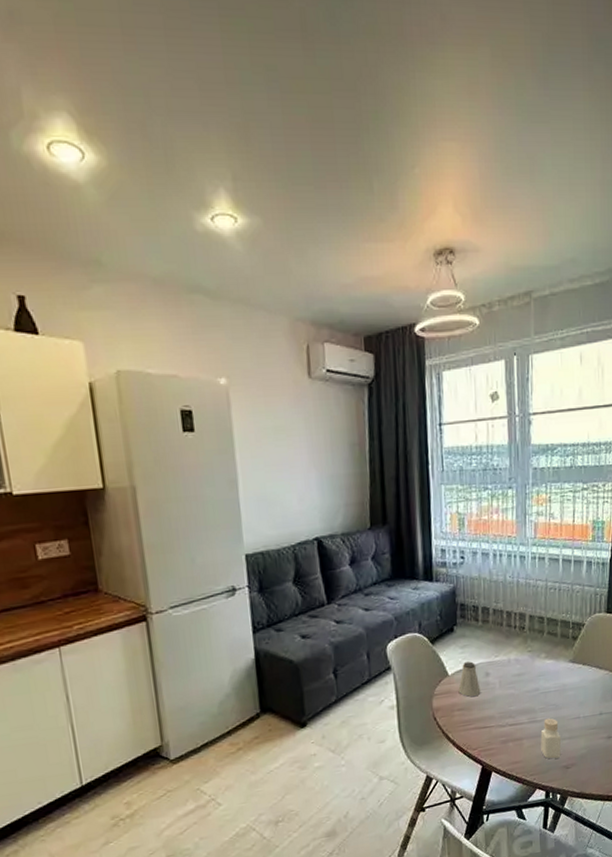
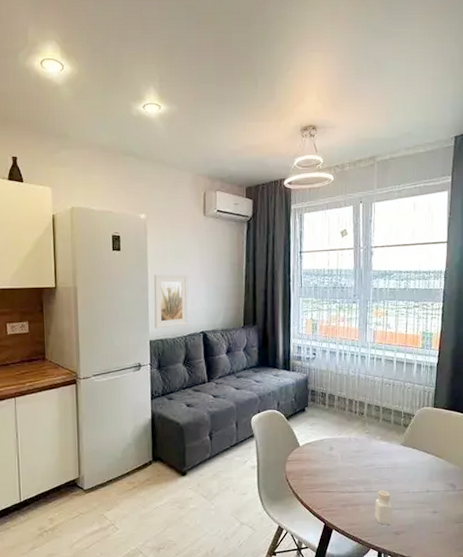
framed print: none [245,461,297,538] -> present [153,274,188,329]
saltshaker: present [458,661,481,697] -> none [307,437,326,466]

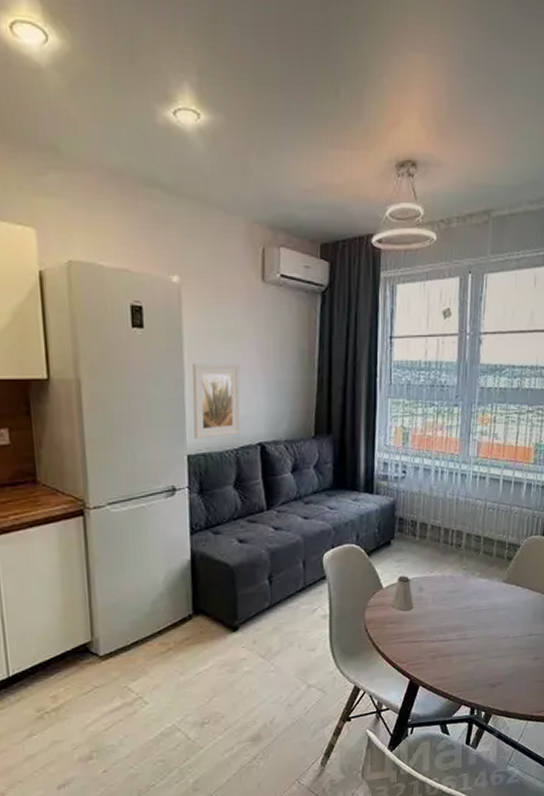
saltshaker: none [307,437,326,466] -> present [391,576,414,611]
pepper shaker: present [375,490,393,525] -> none [469,636,490,677]

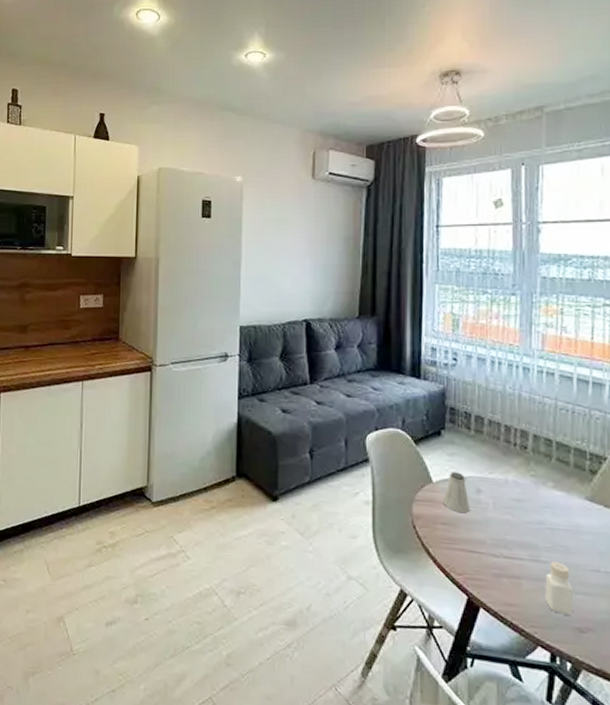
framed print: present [192,363,241,439] -> none [247,247,290,313]
pepper shaker: none [469,636,490,677] -> present [545,561,574,615]

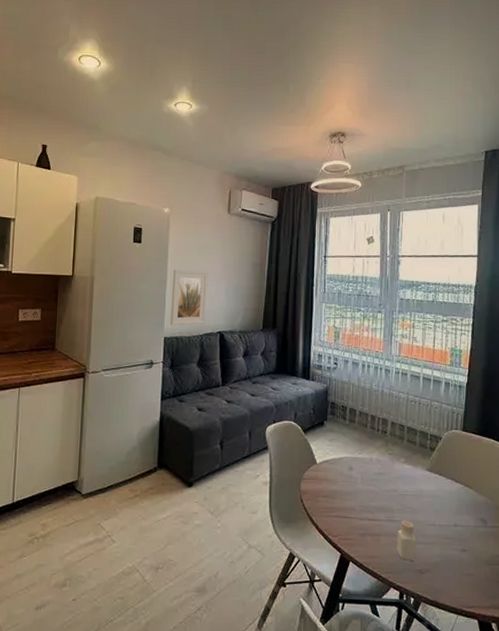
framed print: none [247,247,290,313] -> present [170,269,208,326]
saltshaker: present [443,472,470,513] -> none [324,454,344,487]

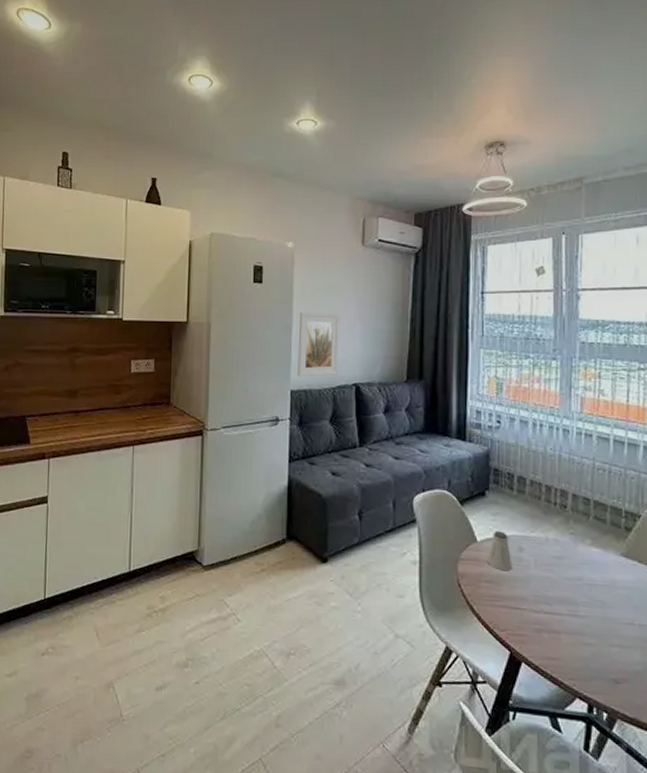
saltshaker: none [324,454,344,487] -> present [487,531,513,571]
pepper shaker: present [397,520,417,561] -> none [583,615,610,667]

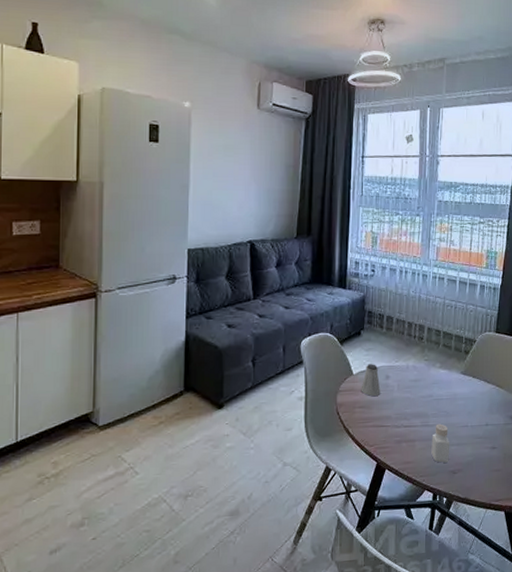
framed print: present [298,312,340,377] -> none [195,172,236,236]
pepper shaker: none [583,615,610,667] -> present [431,423,450,463]

